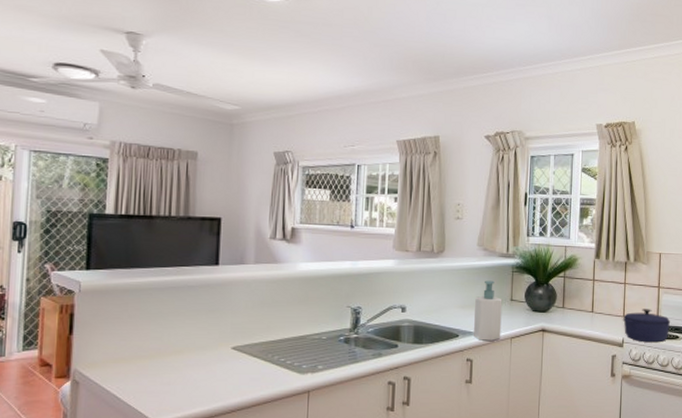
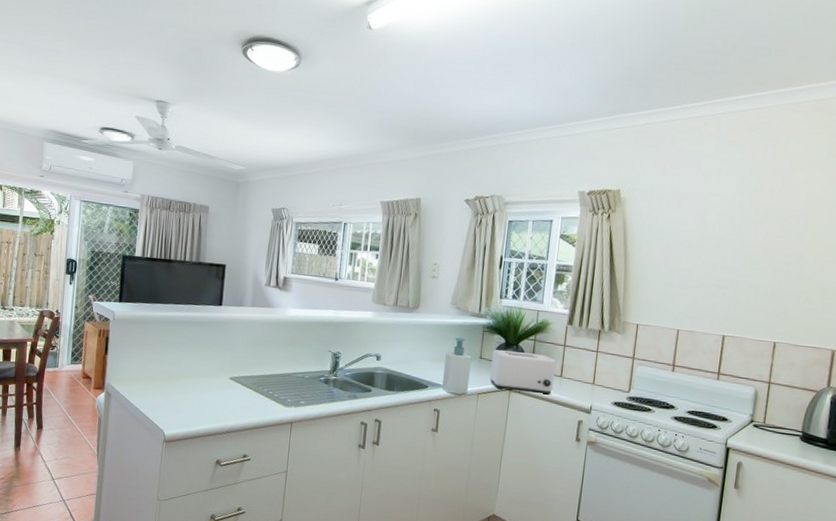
toaster: none [522,289,587,332] -> present [490,349,556,395]
cooking pot: present [622,309,671,344] -> none [591,378,644,414]

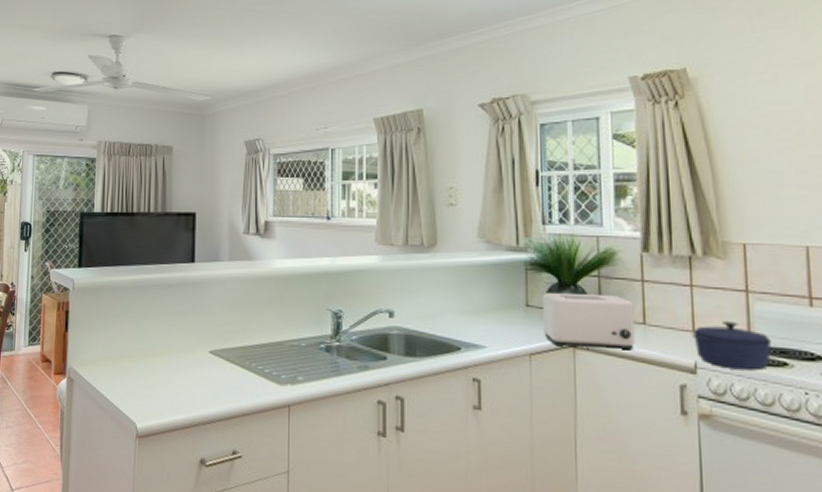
soap bottle: present [442,337,472,396] -> none [479,280,516,358]
cooking pot: none [591,378,644,414] -> present [691,321,772,372]

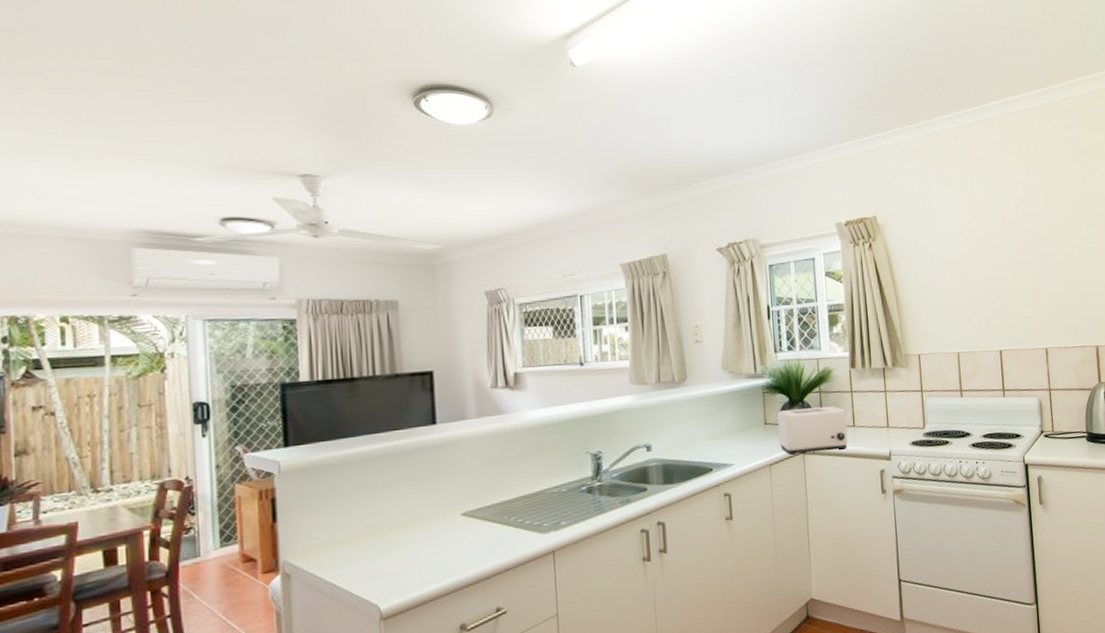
cooking pot: present [691,321,772,372] -> none [887,415,939,453]

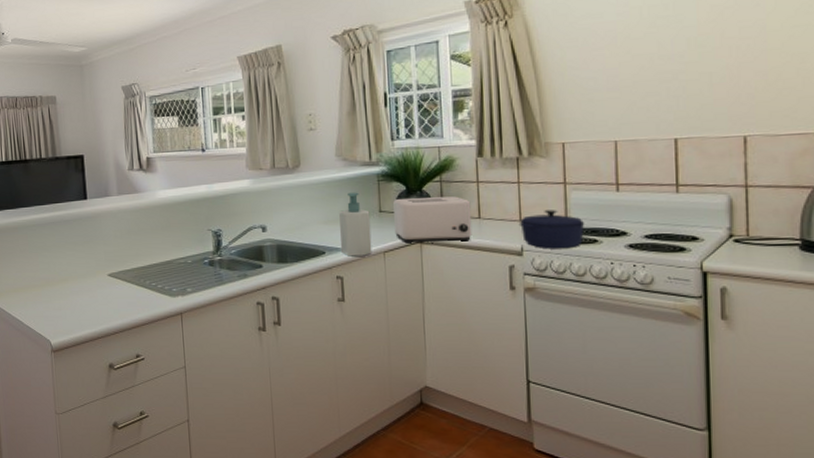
soap bottle: none [726,405,759,472] -> present [339,192,372,257]
cooking pot: none [887,415,939,453] -> present [519,210,585,250]

